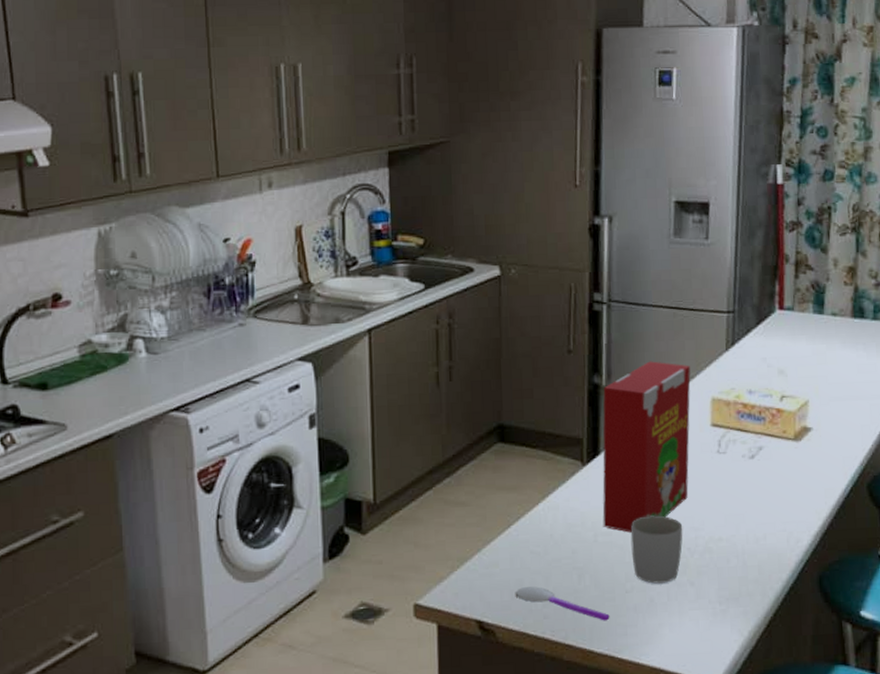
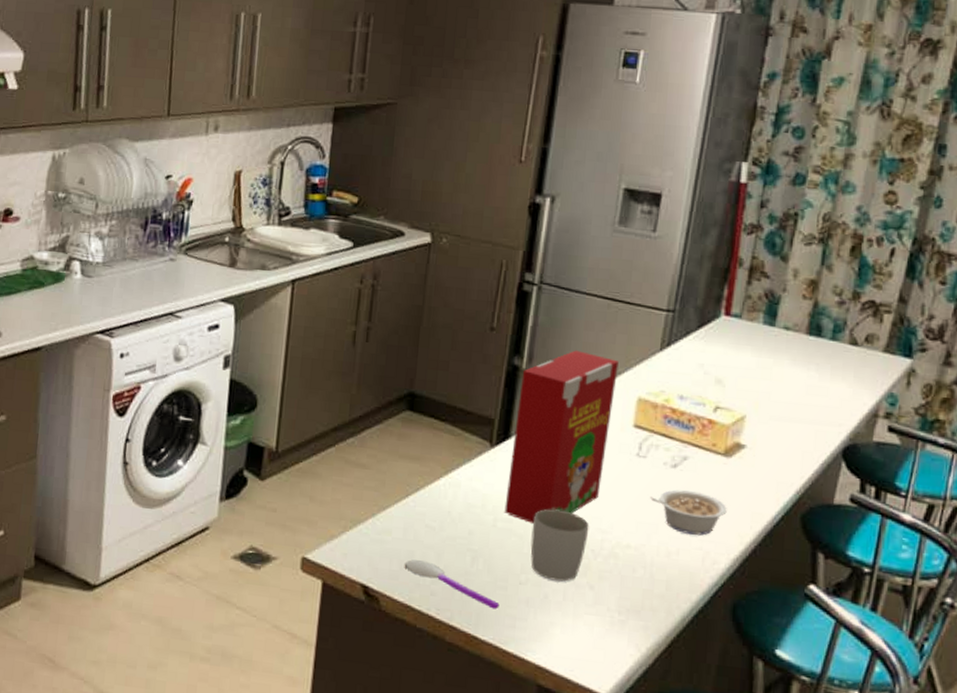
legume: none [733,478,803,519] -> present [649,489,727,536]

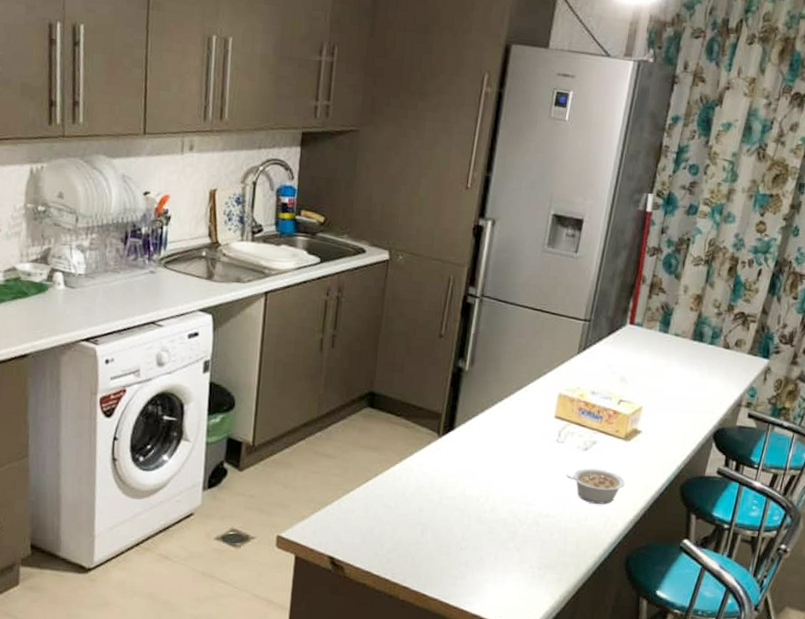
spoon: present [404,559,500,609] -> none [365,534,444,571]
cereal box: present [504,350,619,523] -> none [449,354,544,500]
mug: present [530,508,589,582] -> none [470,487,517,546]

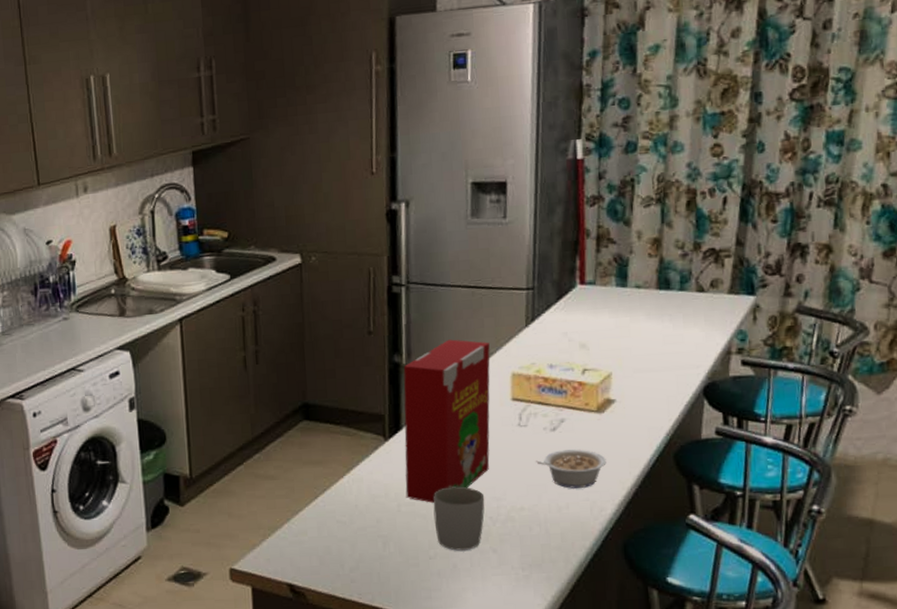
cereal box: none [449,354,544,500] -> present [403,339,490,503]
mug: none [470,487,517,546] -> present [433,486,485,551]

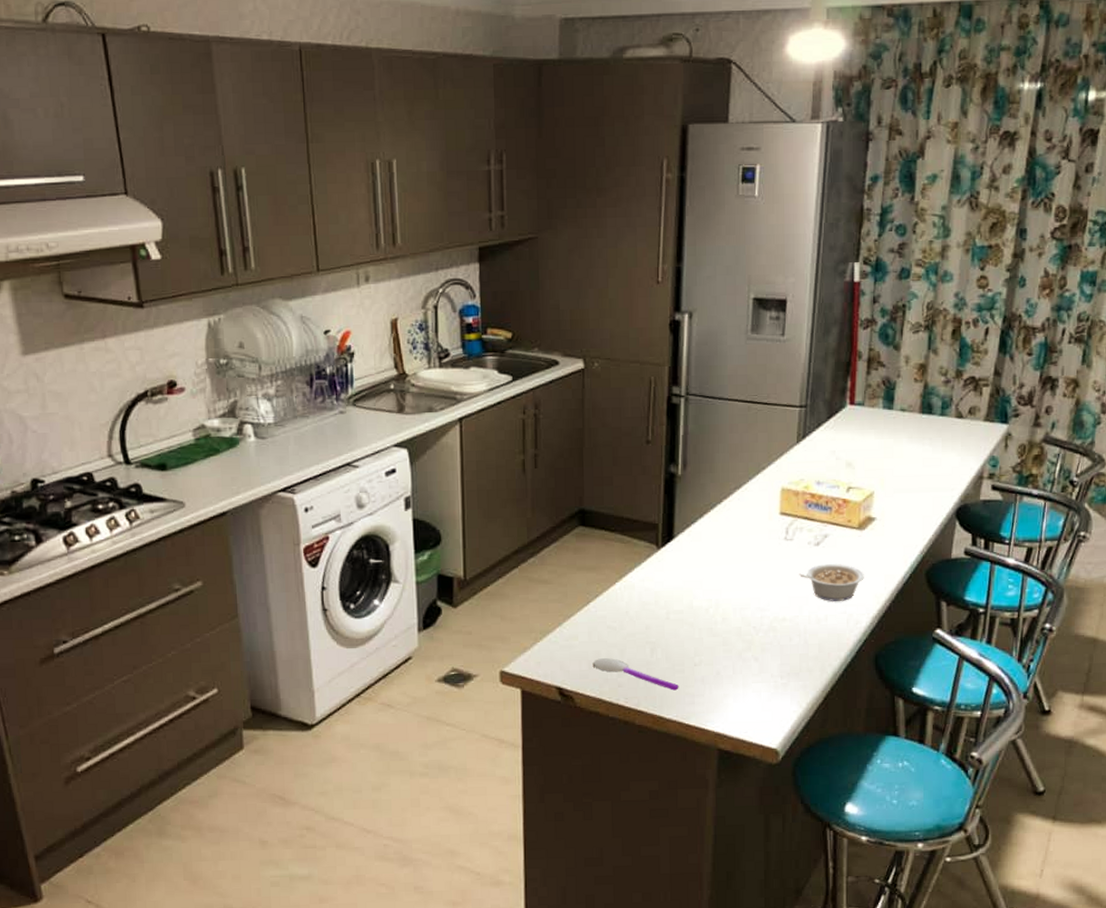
spoon: none [323,553,414,585] -> present [592,658,679,691]
cereal box: present [403,339,490,503] -> none [675,452,762,611]
mug: present [433,486,485,551] -> none [700,596,750,658]

